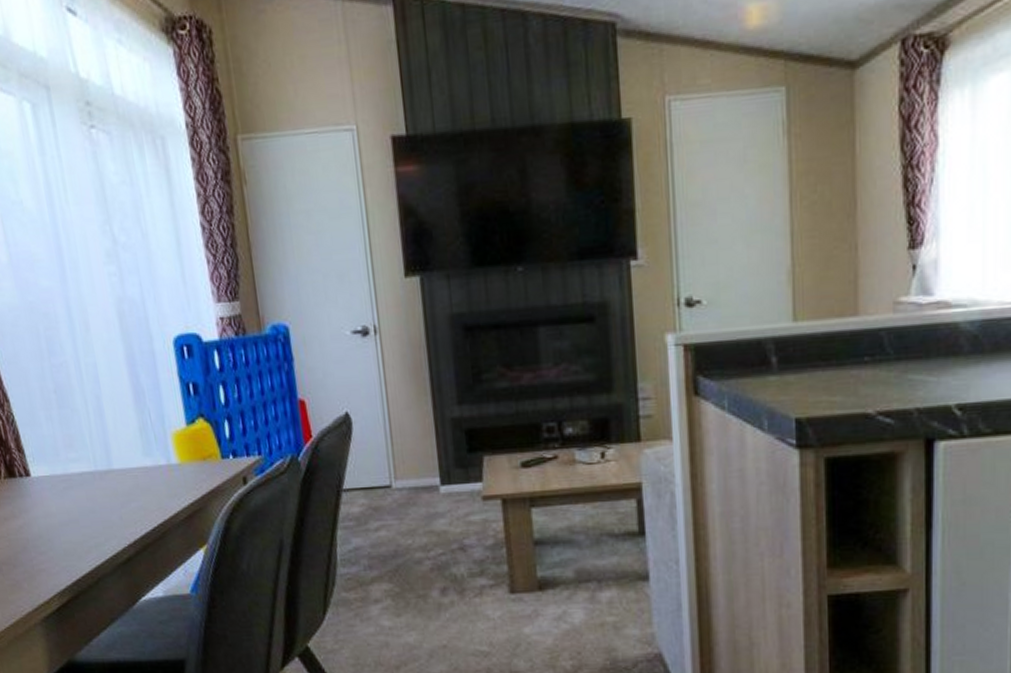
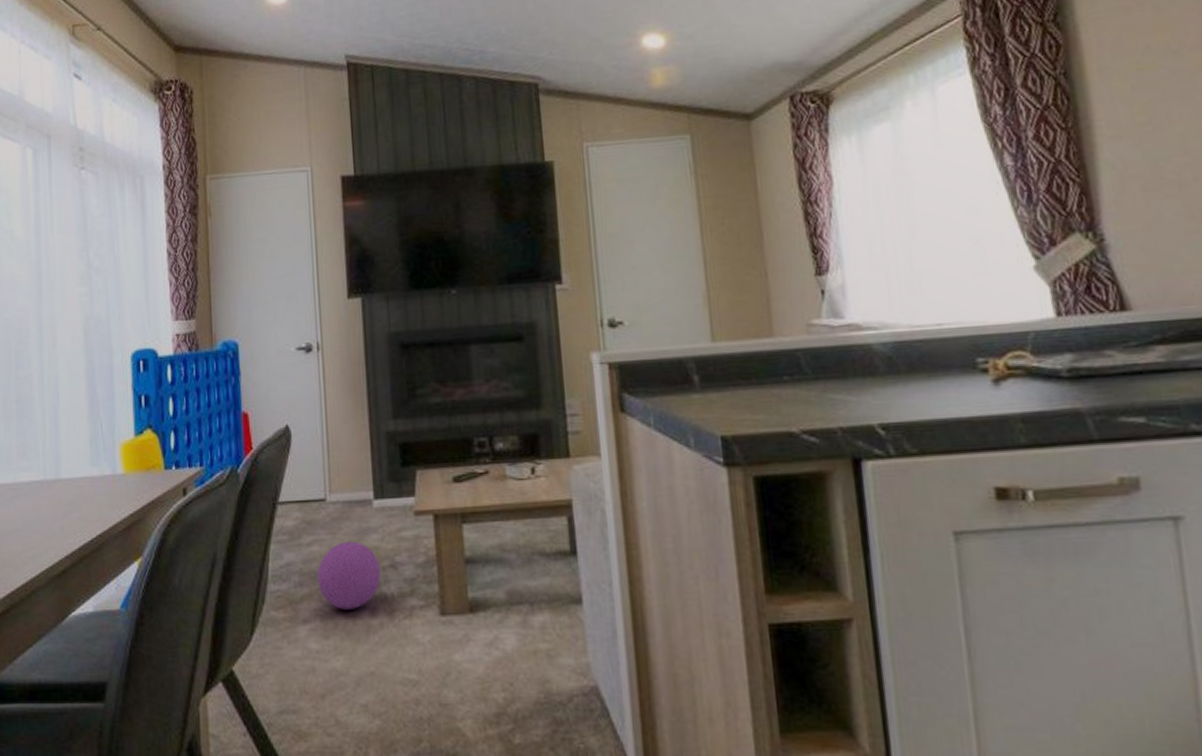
ball: none [386,526,451,590] -> present [317,541,382,610]

